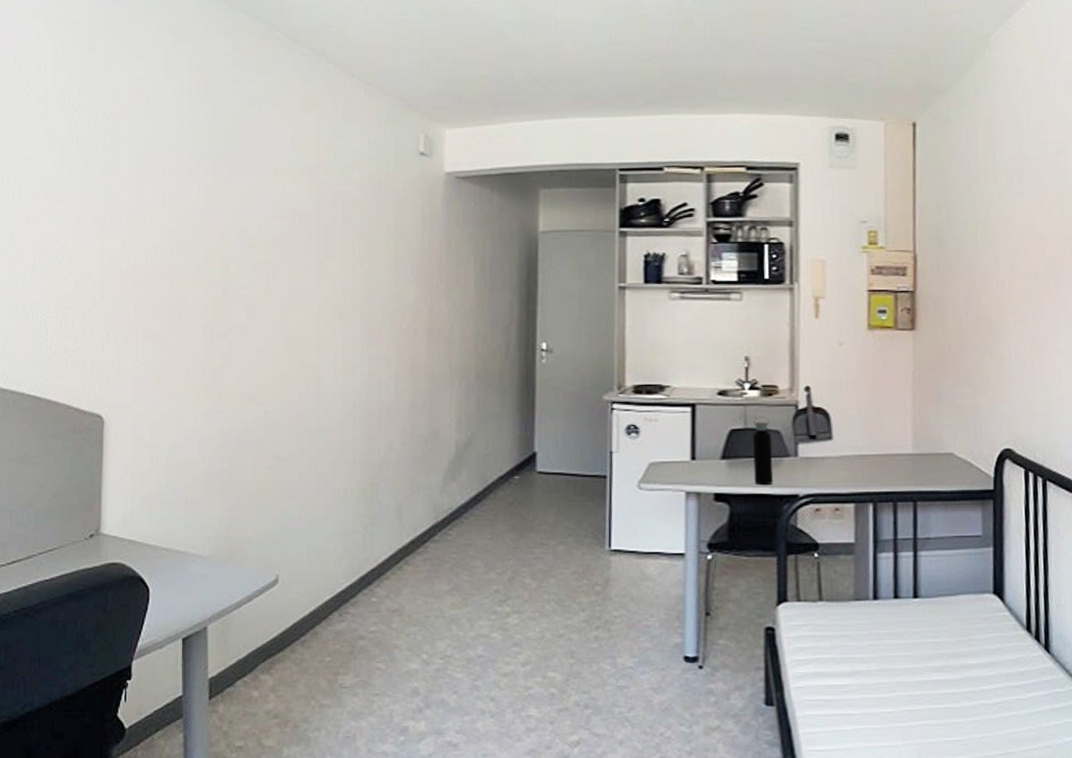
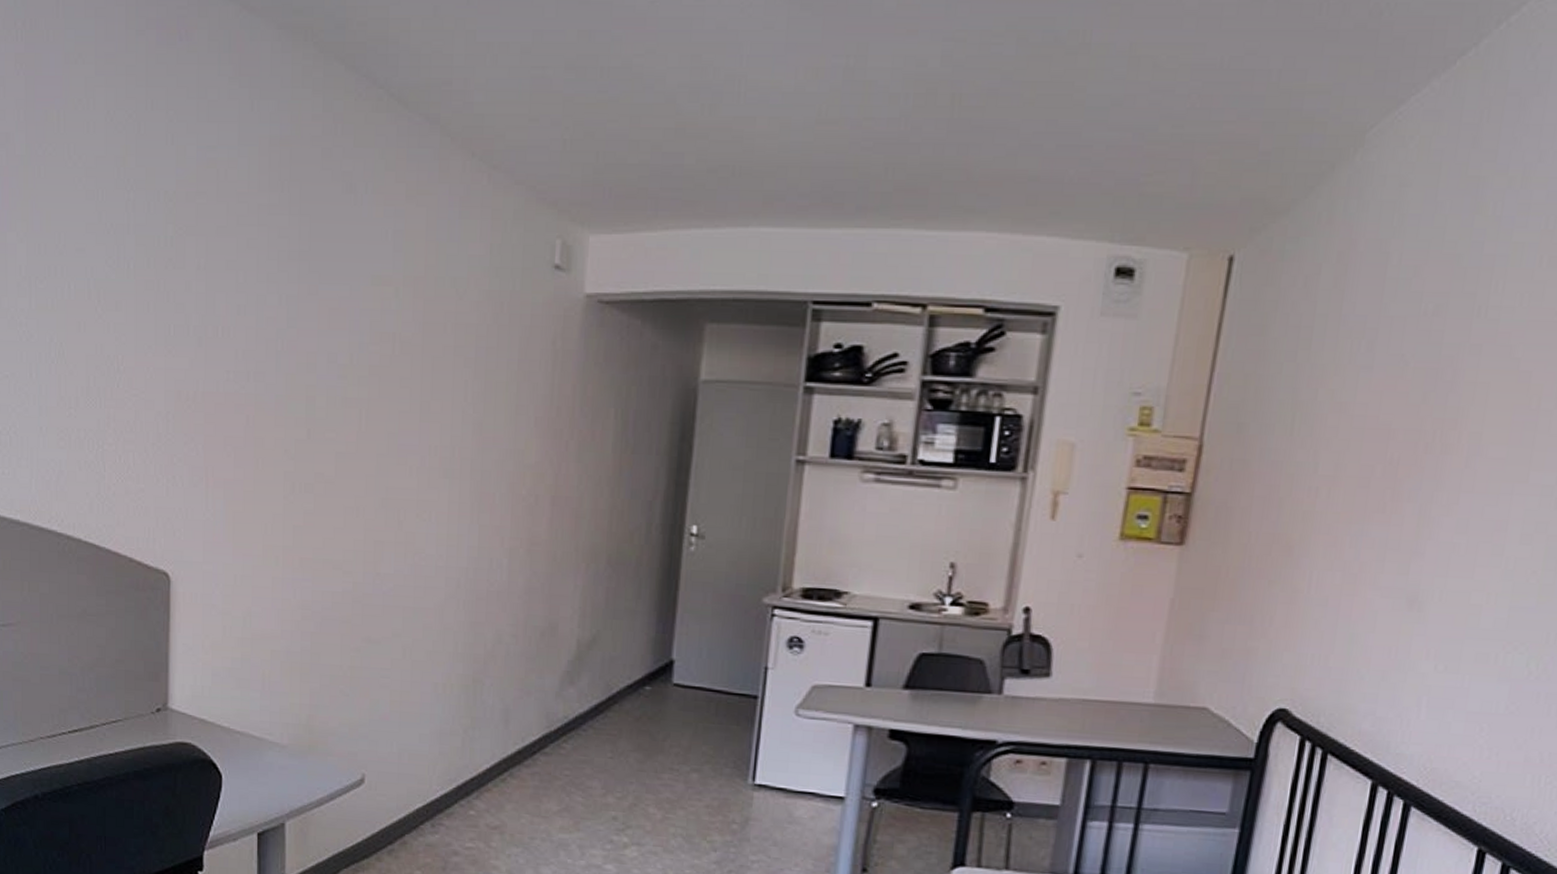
water bottle: present [753,416,774,485] -> none [942,639,972,725]

